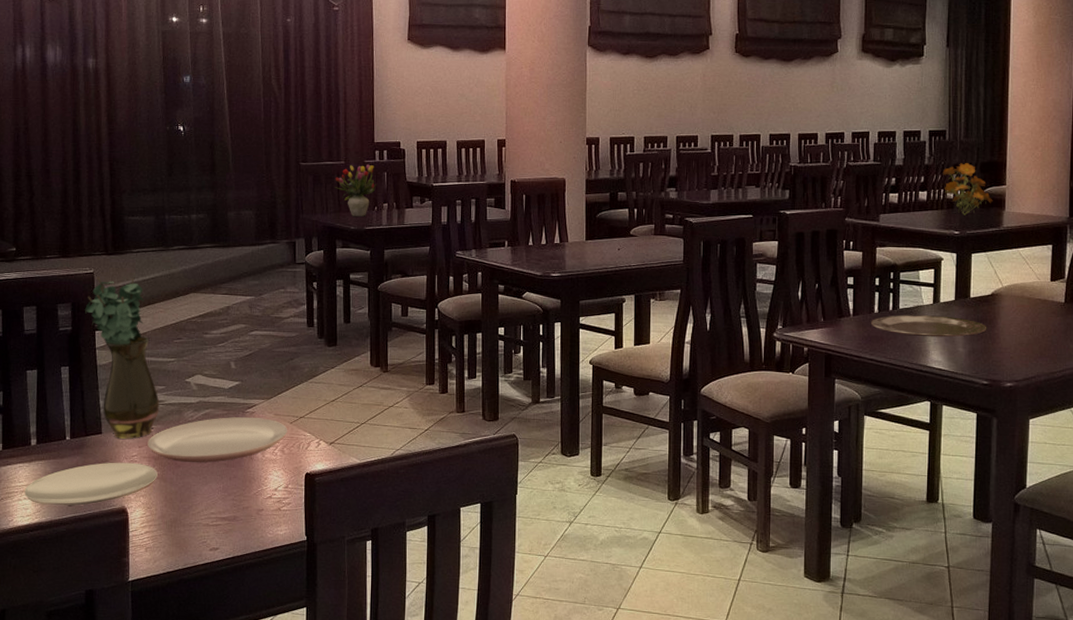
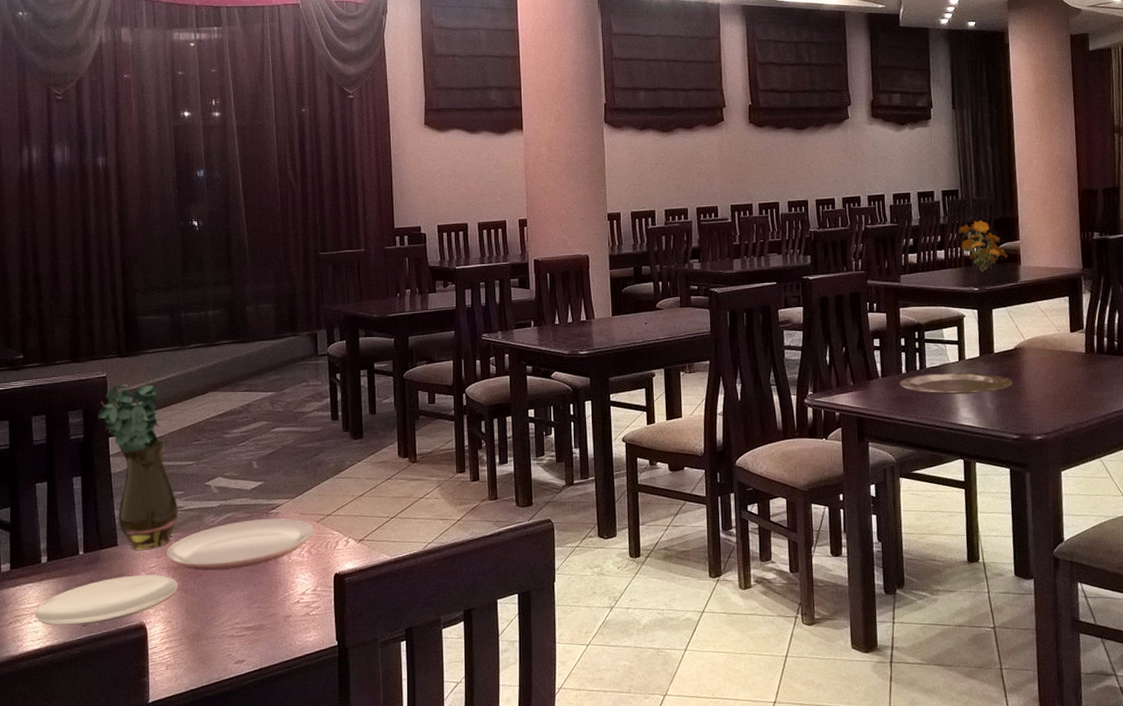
flower arrangement: present [335,164,377,218] -> none [356,250,399,305]

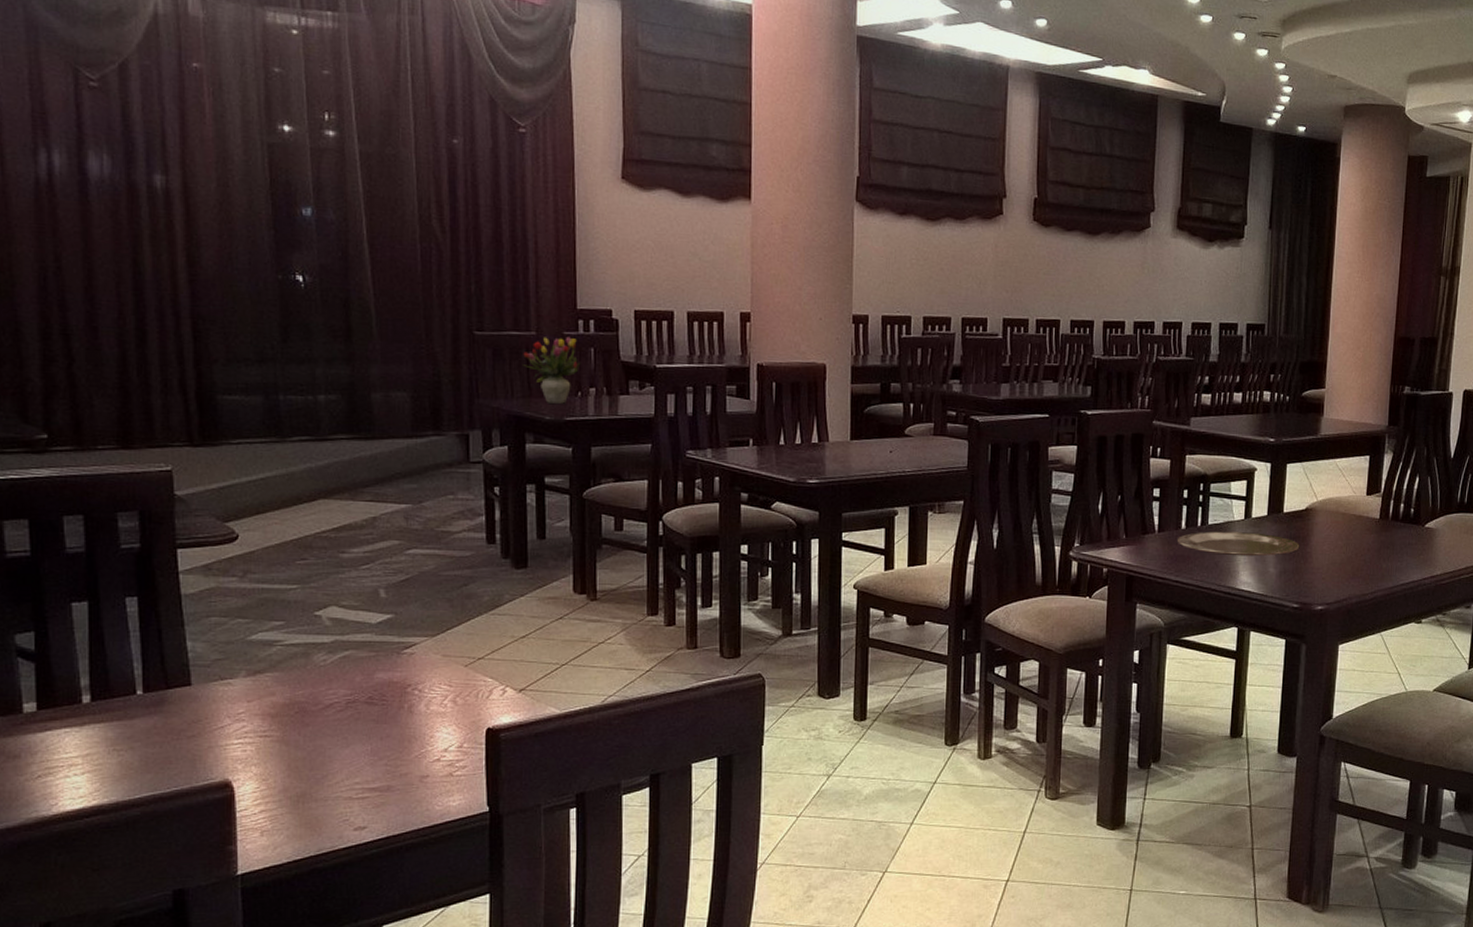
plate: present [35,574,178,627] -> none [74,722,276,783]
vase: present [98,380,179,550] -> none [160,475,277,691]
plate: present [166,518,314,570] -> none [260,660,460,719]
flower arrangement: none [356,250,399,305] -> present [523,337,581,405]
flower arrangement: present [958,221,1009,272] -> none [1260,362,1312,421]

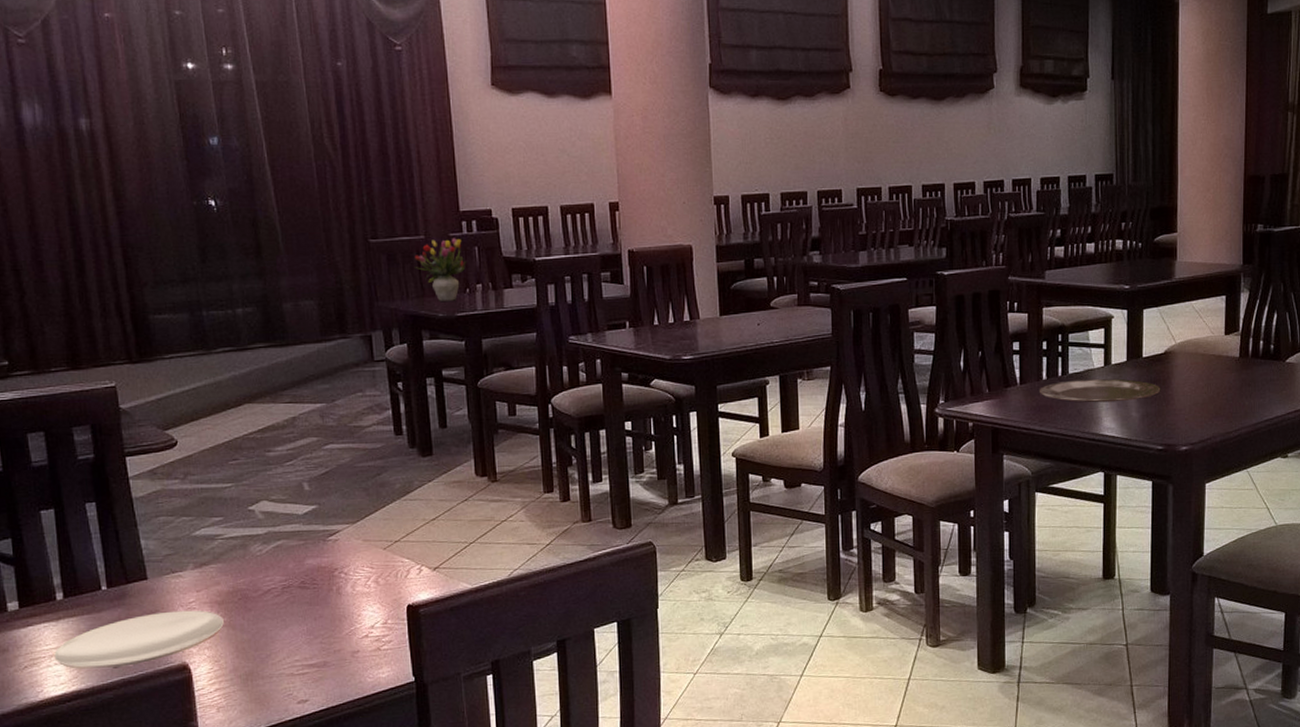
plate: none [74,722,276,783] -> present [54,610,224,670]

